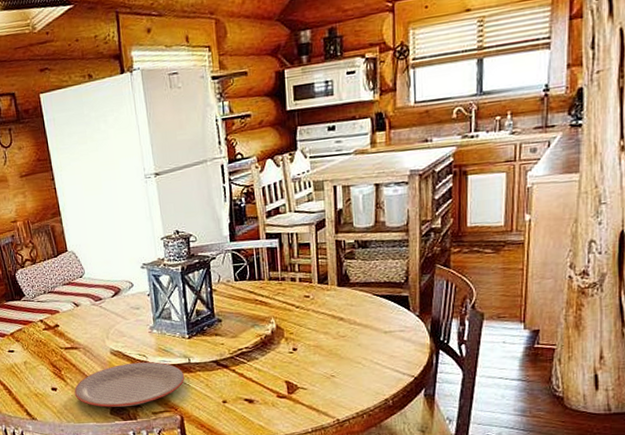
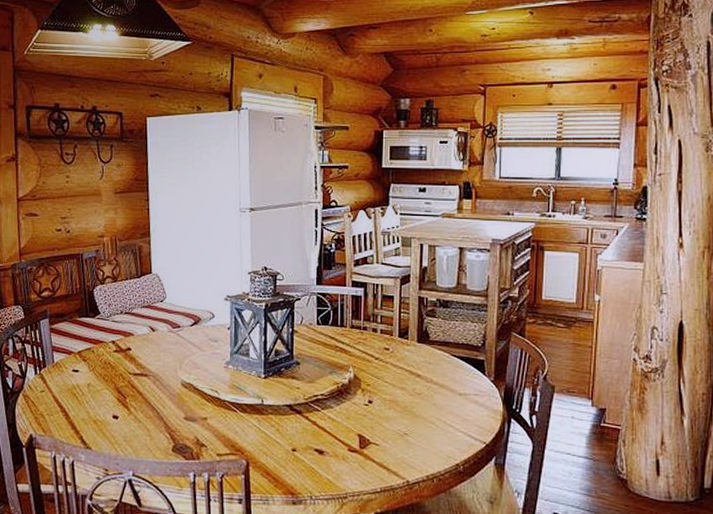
plate: present [74,361,185,407] -> none [137,397,256,445]

